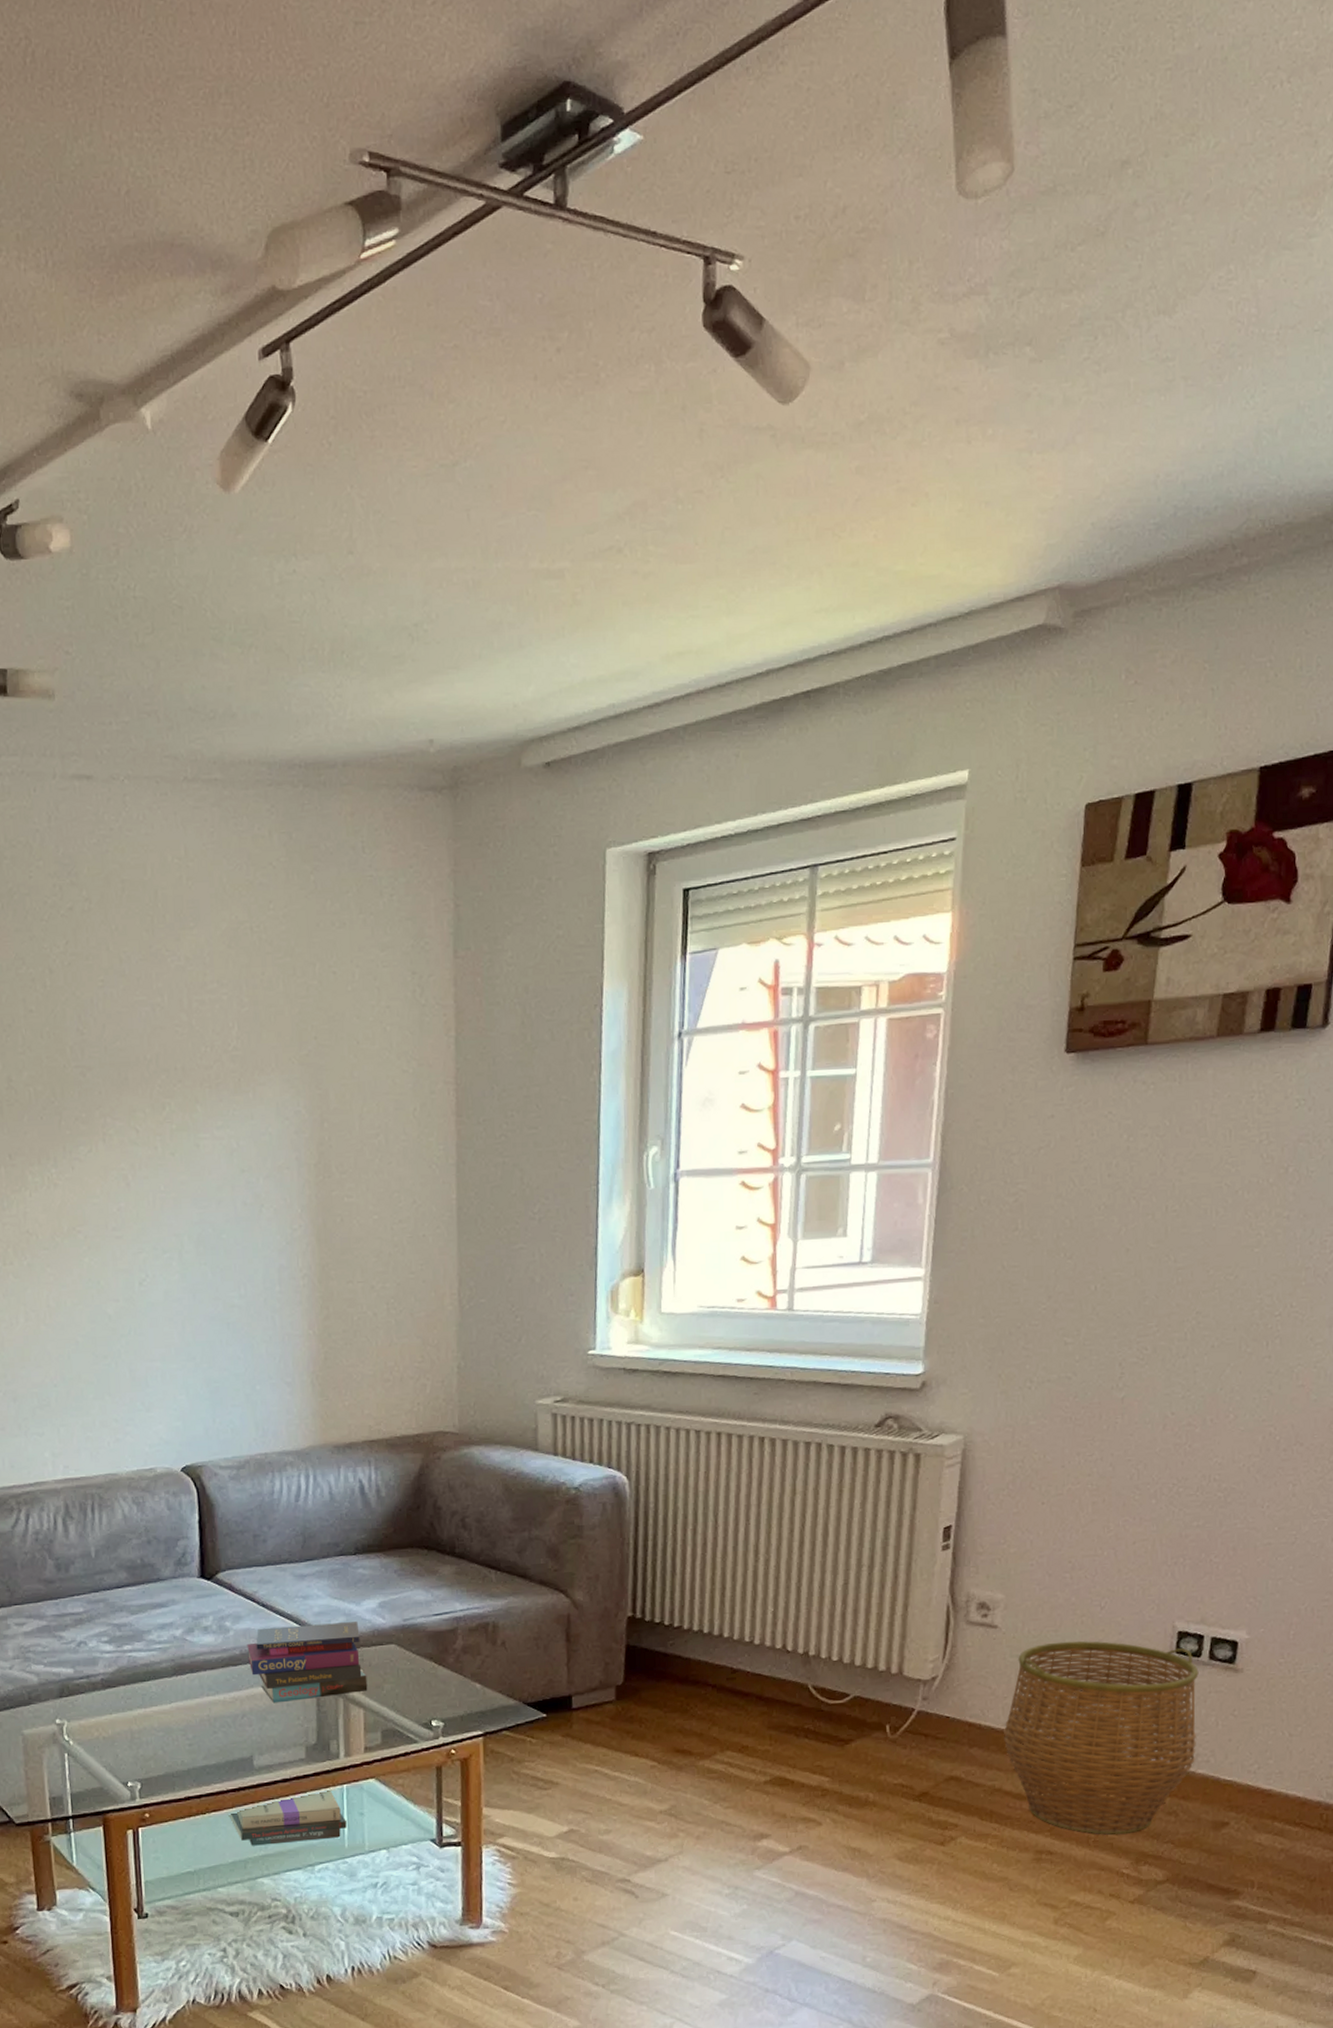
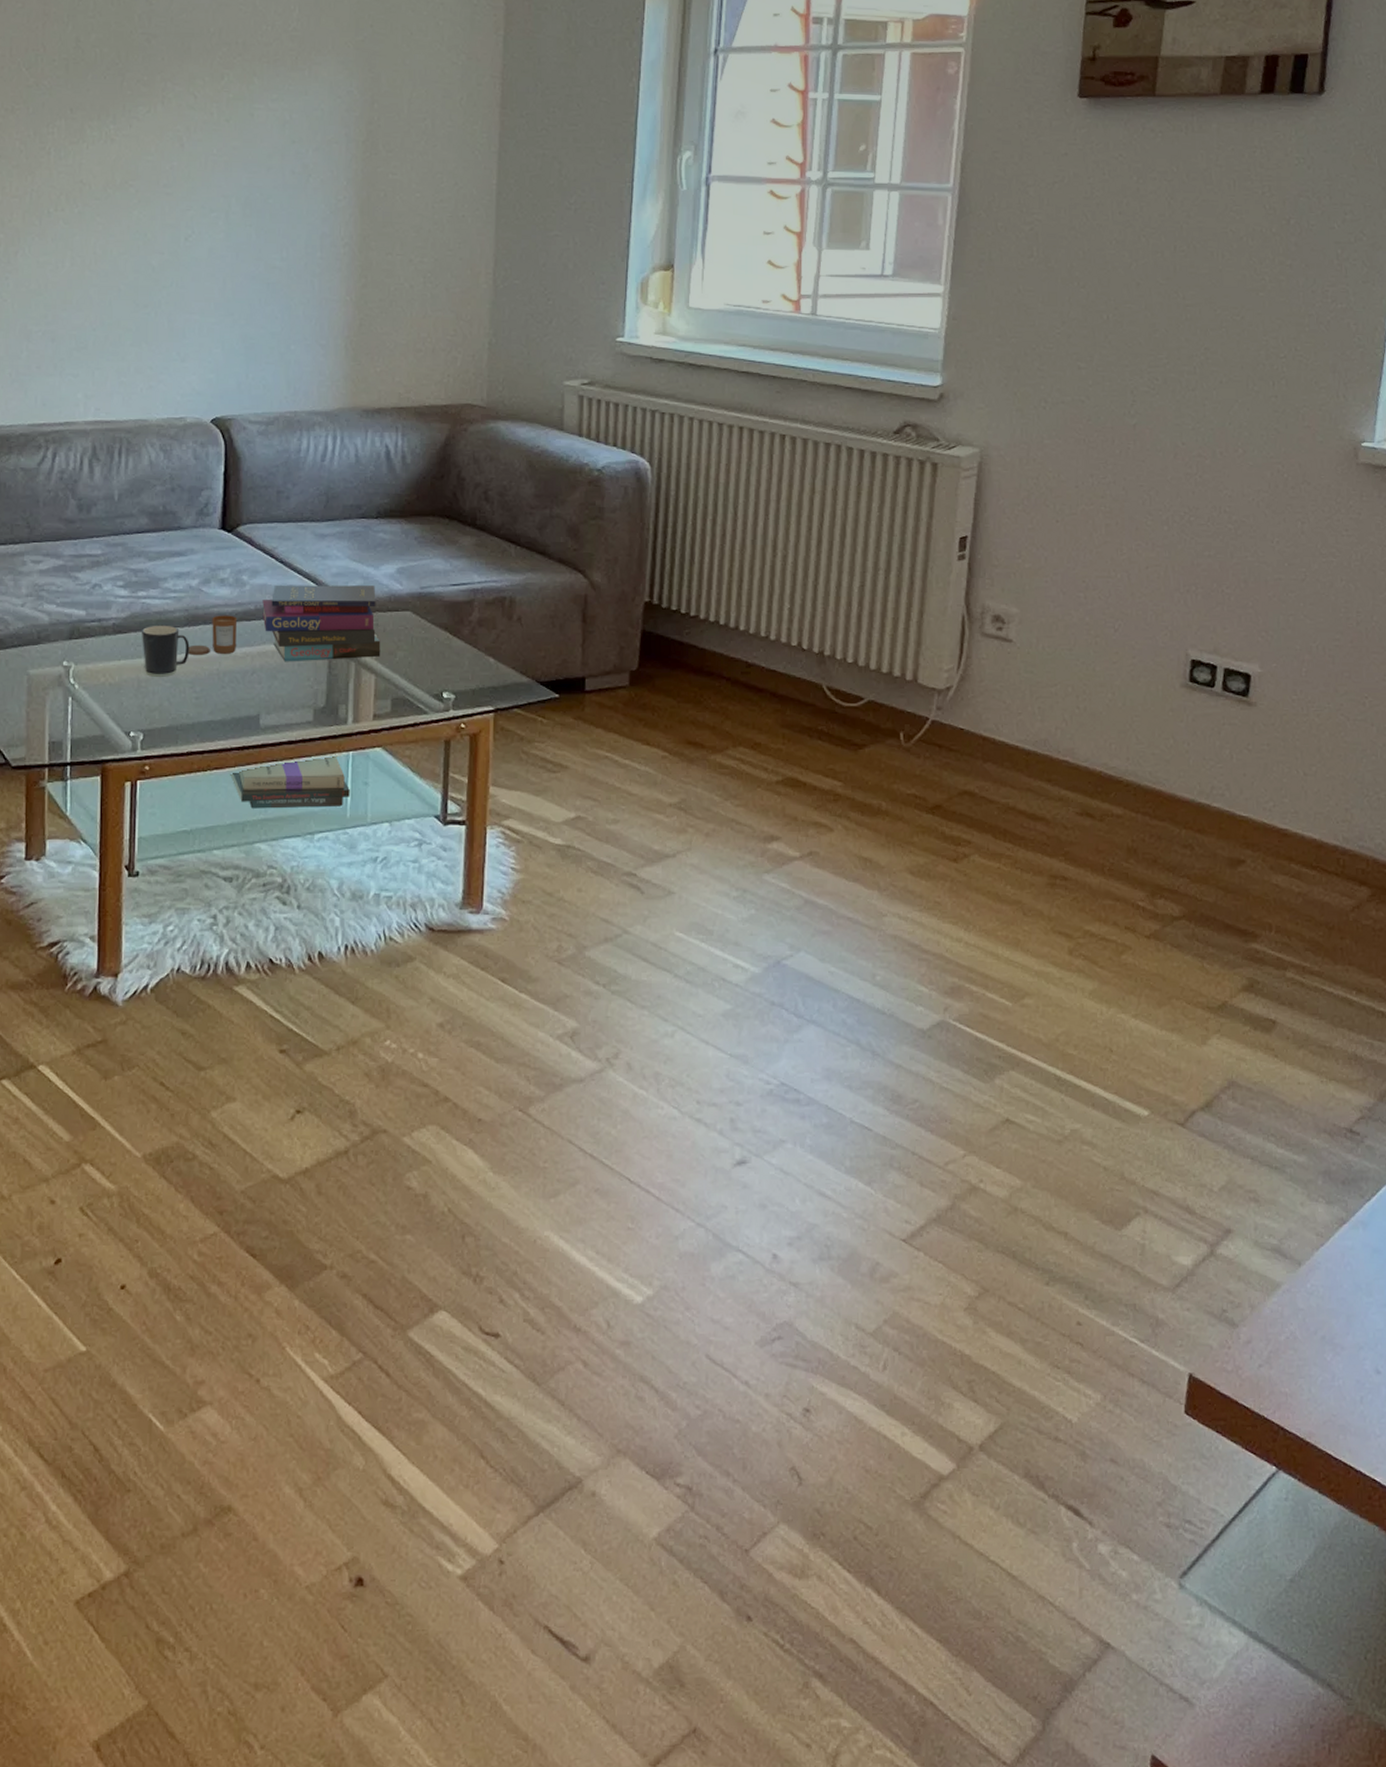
mug: none [129,1676,179,1729] -> present [141,625,190,678]
candle: none [177,1661,225,1705] -> present [188,615,236,656]
basket: present [1003,1640,1199,1835] -> none [1017,661,1213,864]

